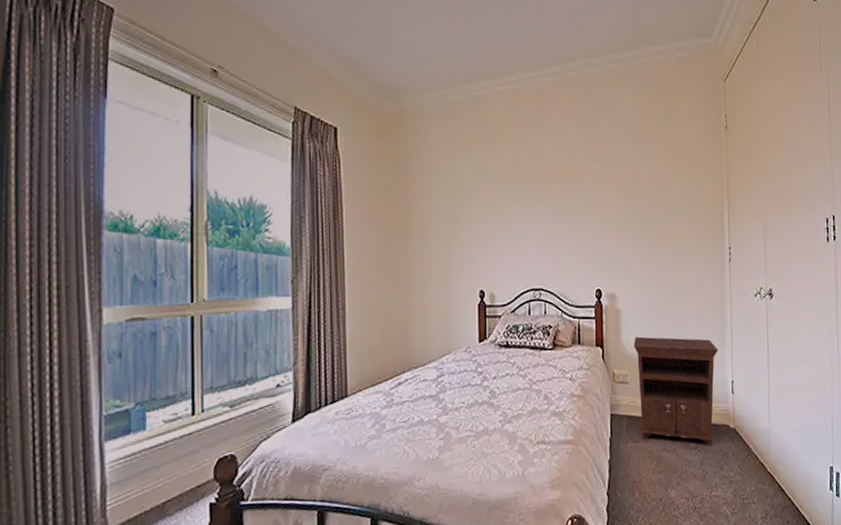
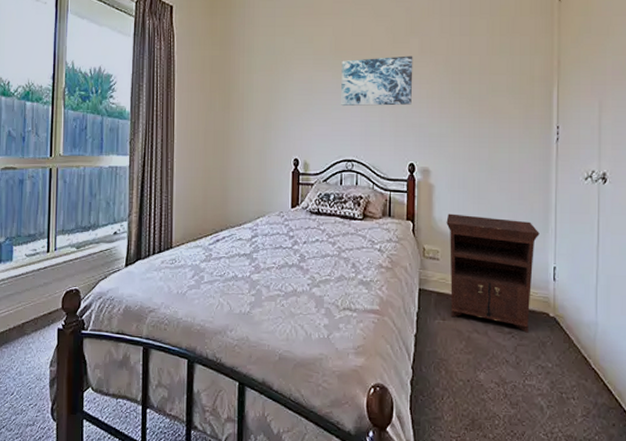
wall art: none [525,181,596,234] -> present [341,56,413,107]

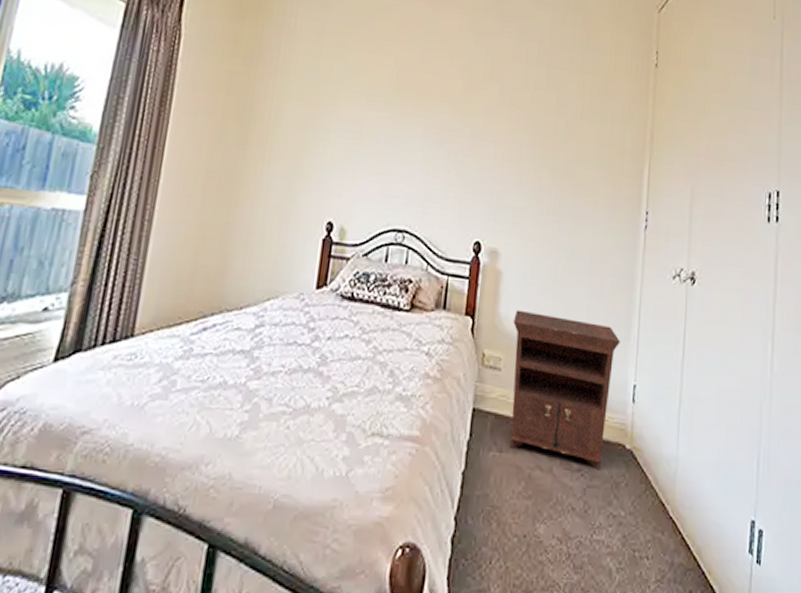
wall art: present [341,56,413,107] -> none [397,101,491,167]

